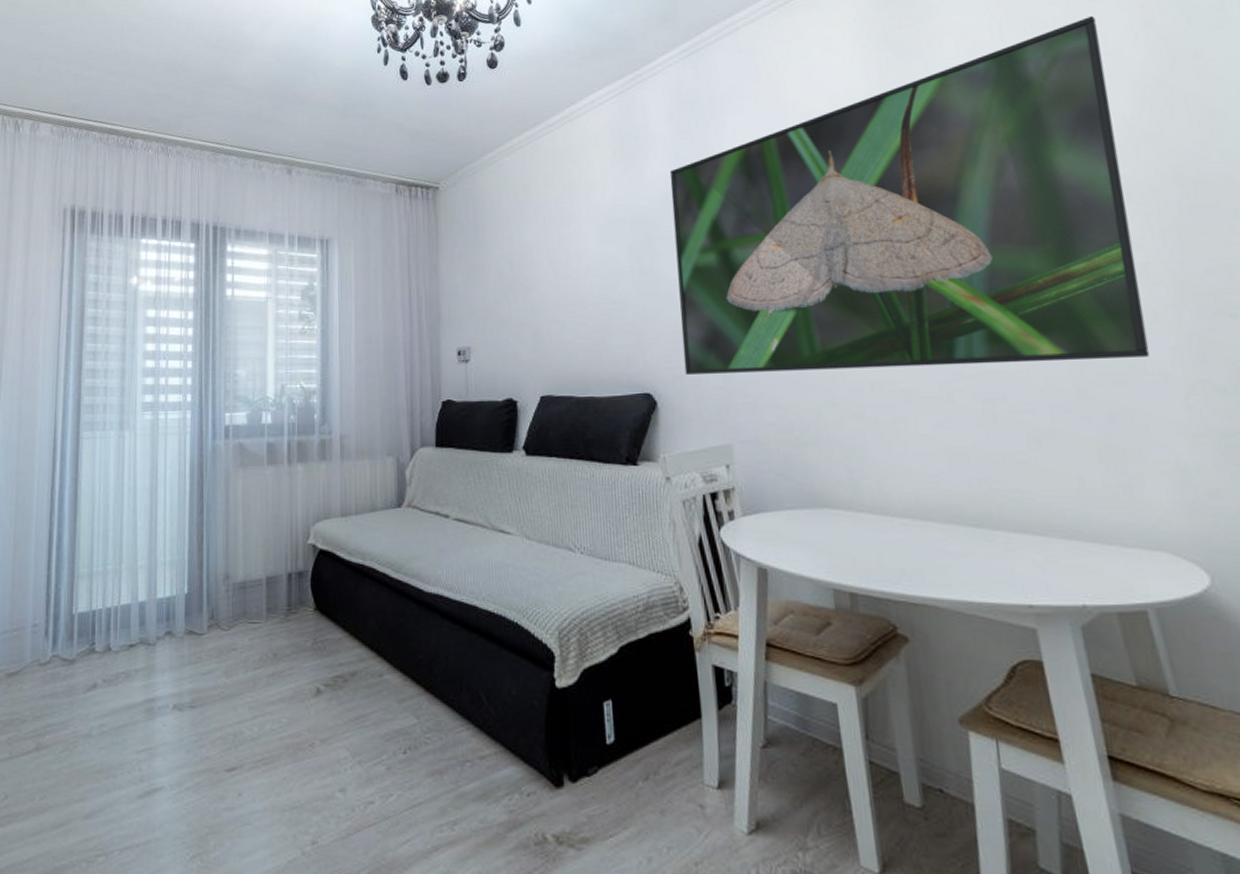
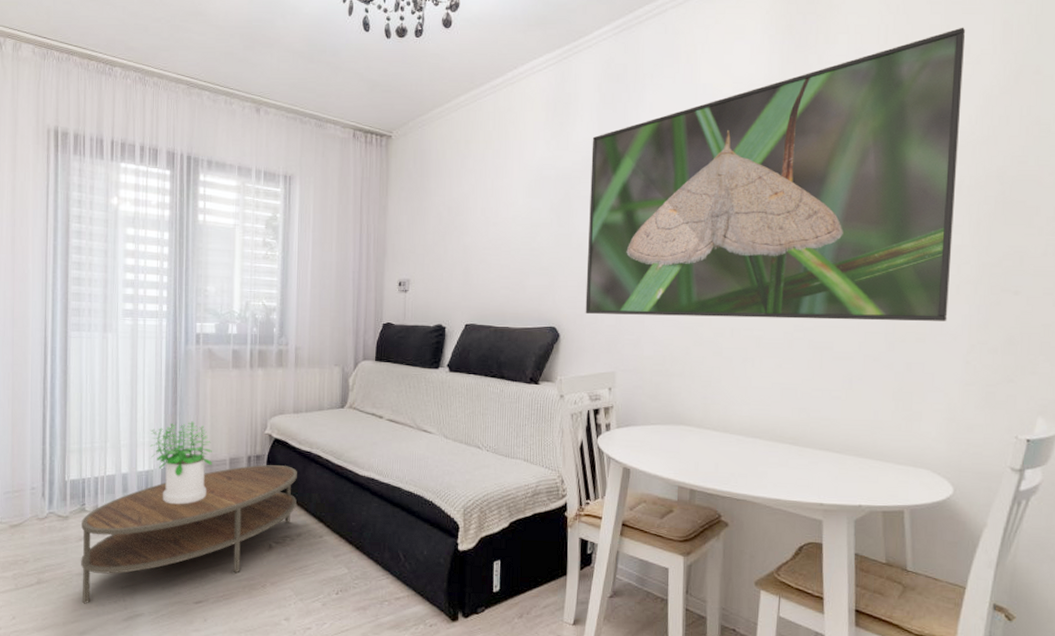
coffee table: none [88,584,349,776] -> present [81,465,297,604]
potted plant: none [171,532,245,638] -> present [149,421,212,504]

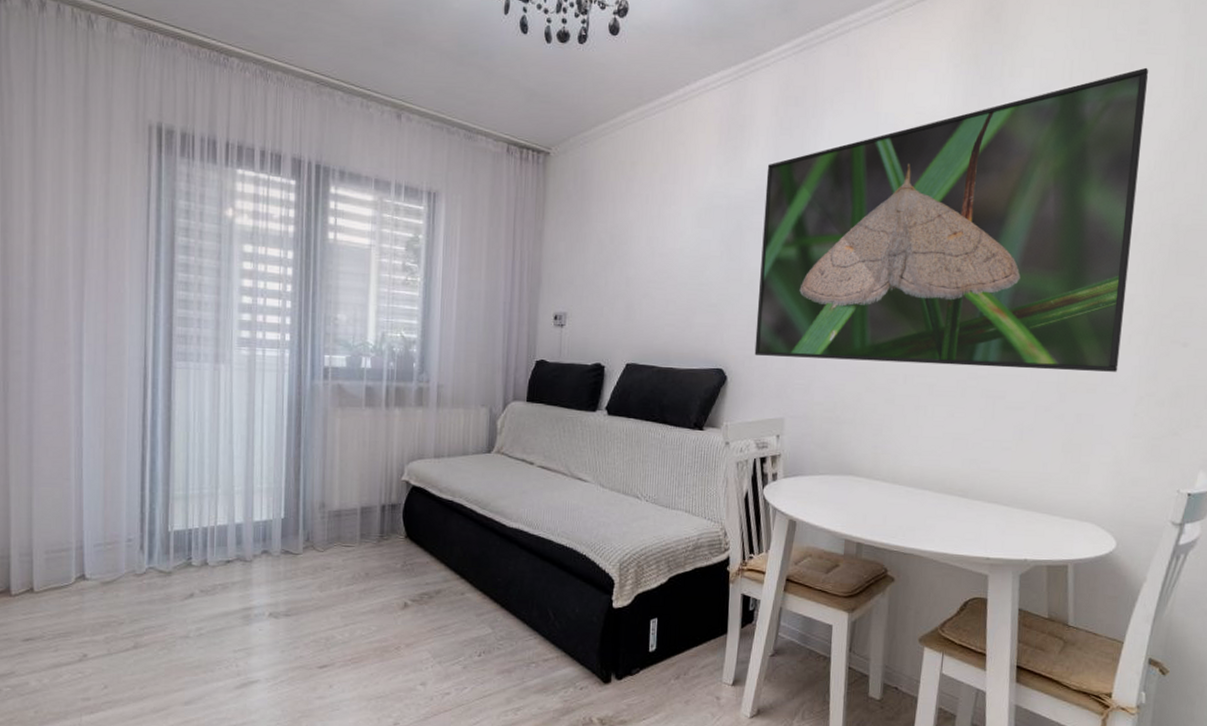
coffee table: present [81,465,297,604] -> none [186,515,437,670]
potted plant: present [149,421,212,504] -> none [268,465,341,558]

